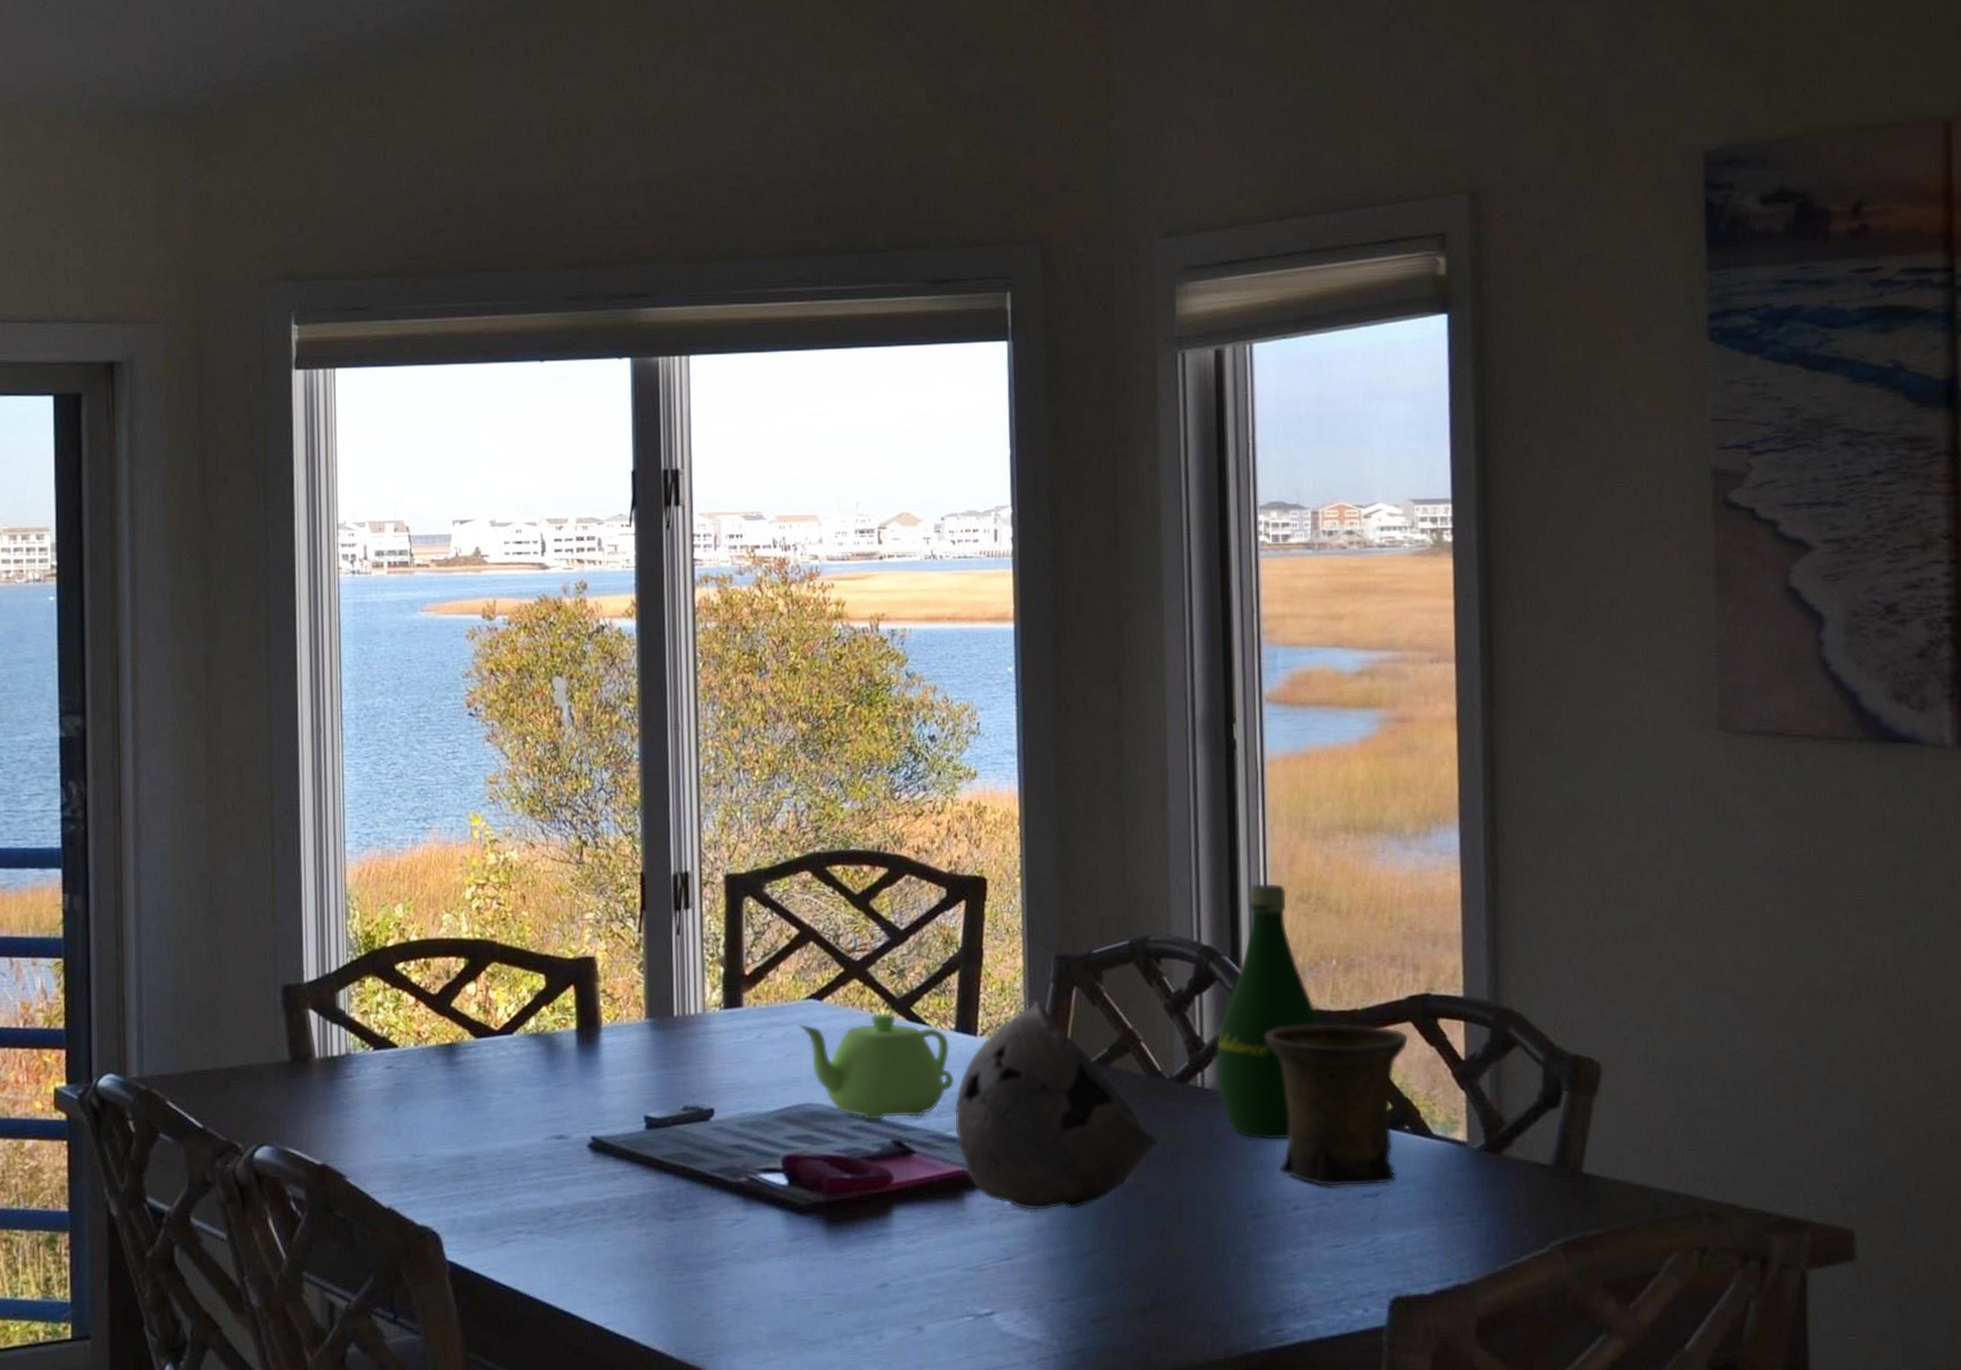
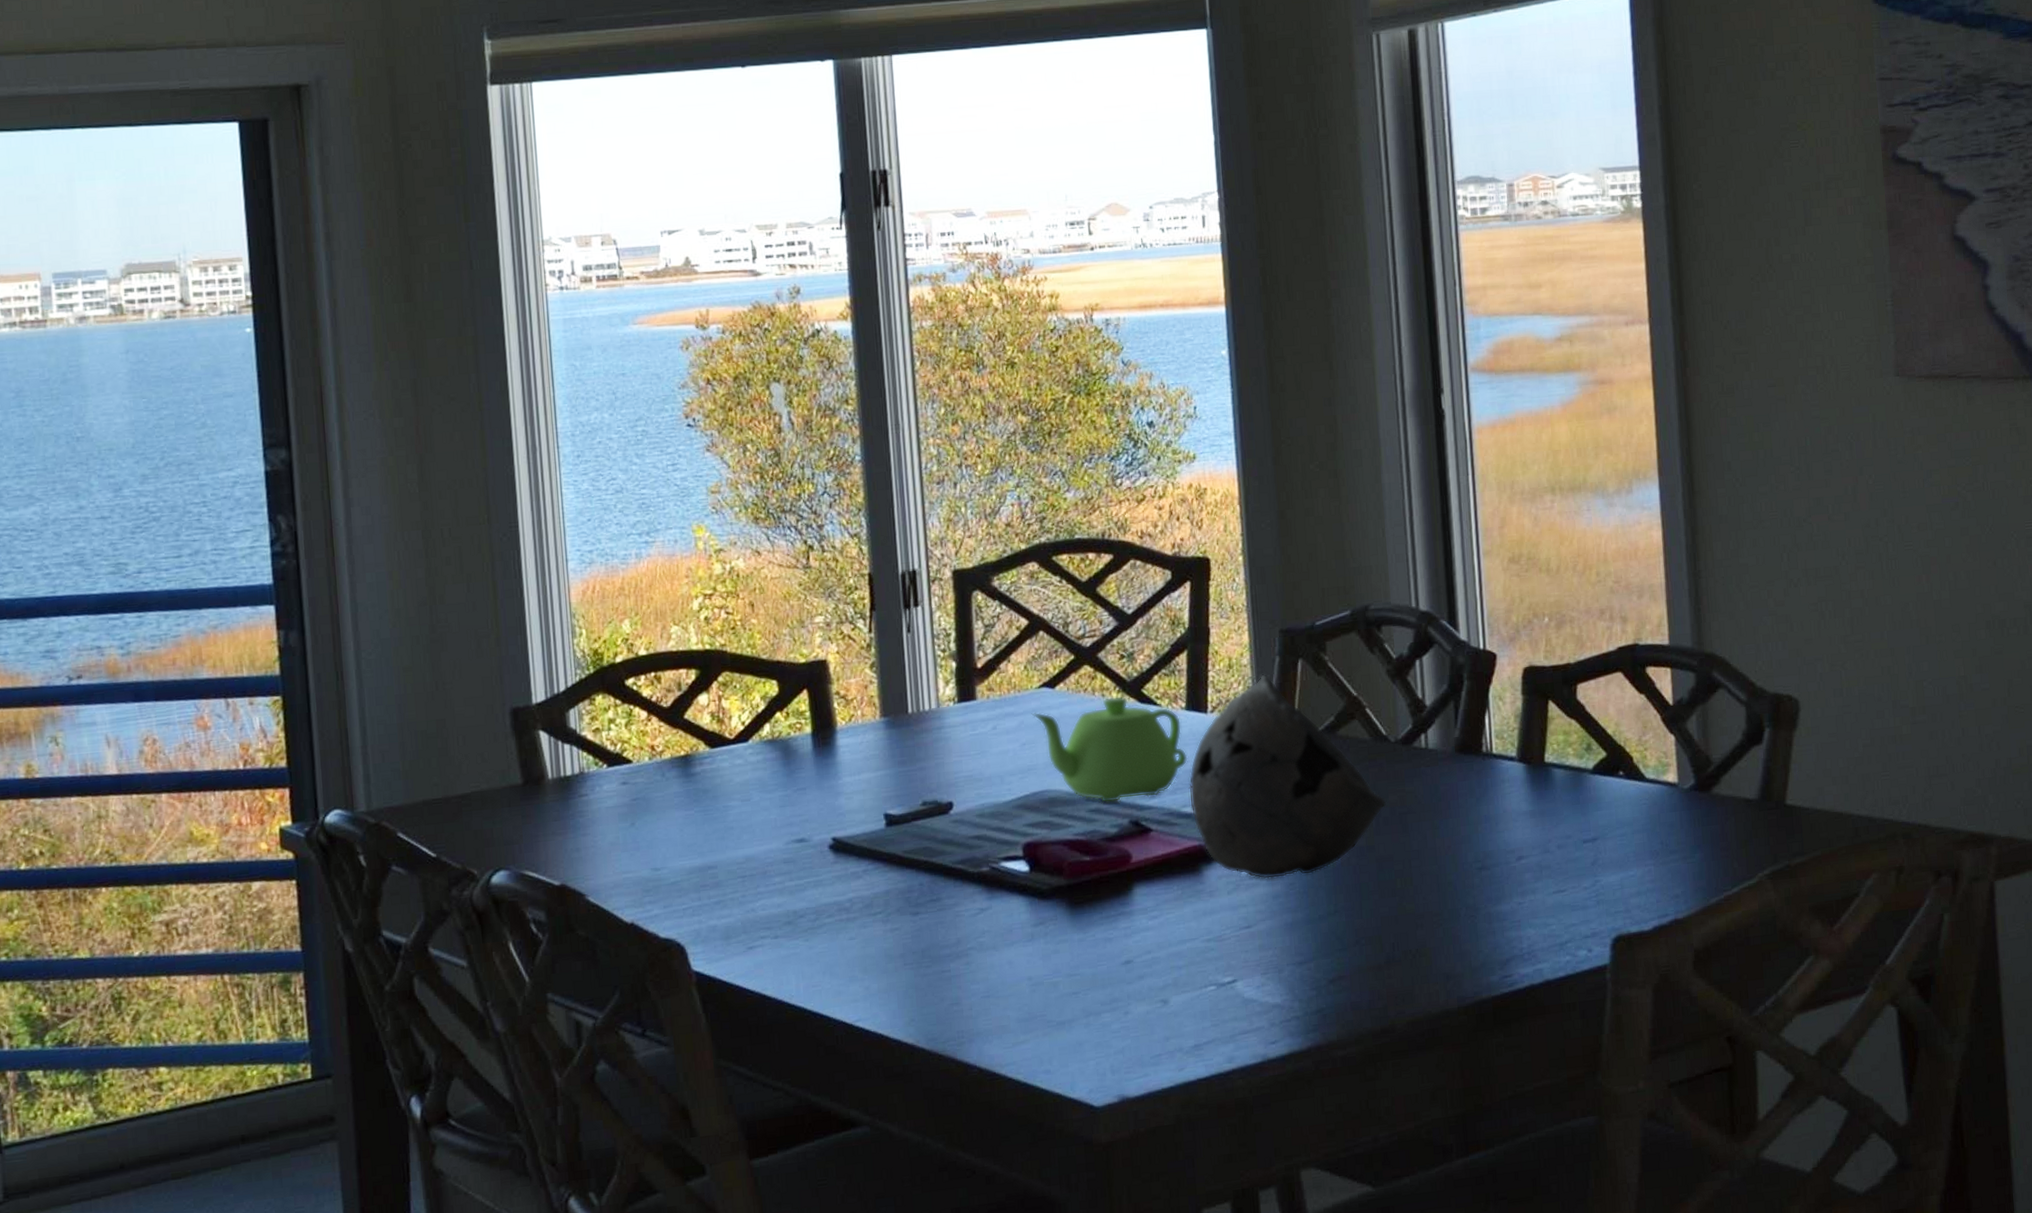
bottle: present [1215,882,1322,1141] -> none [1437,546,1537,795]
mug: present [1264,1023,1409,1187] -> none [1483,676,1620,836]

